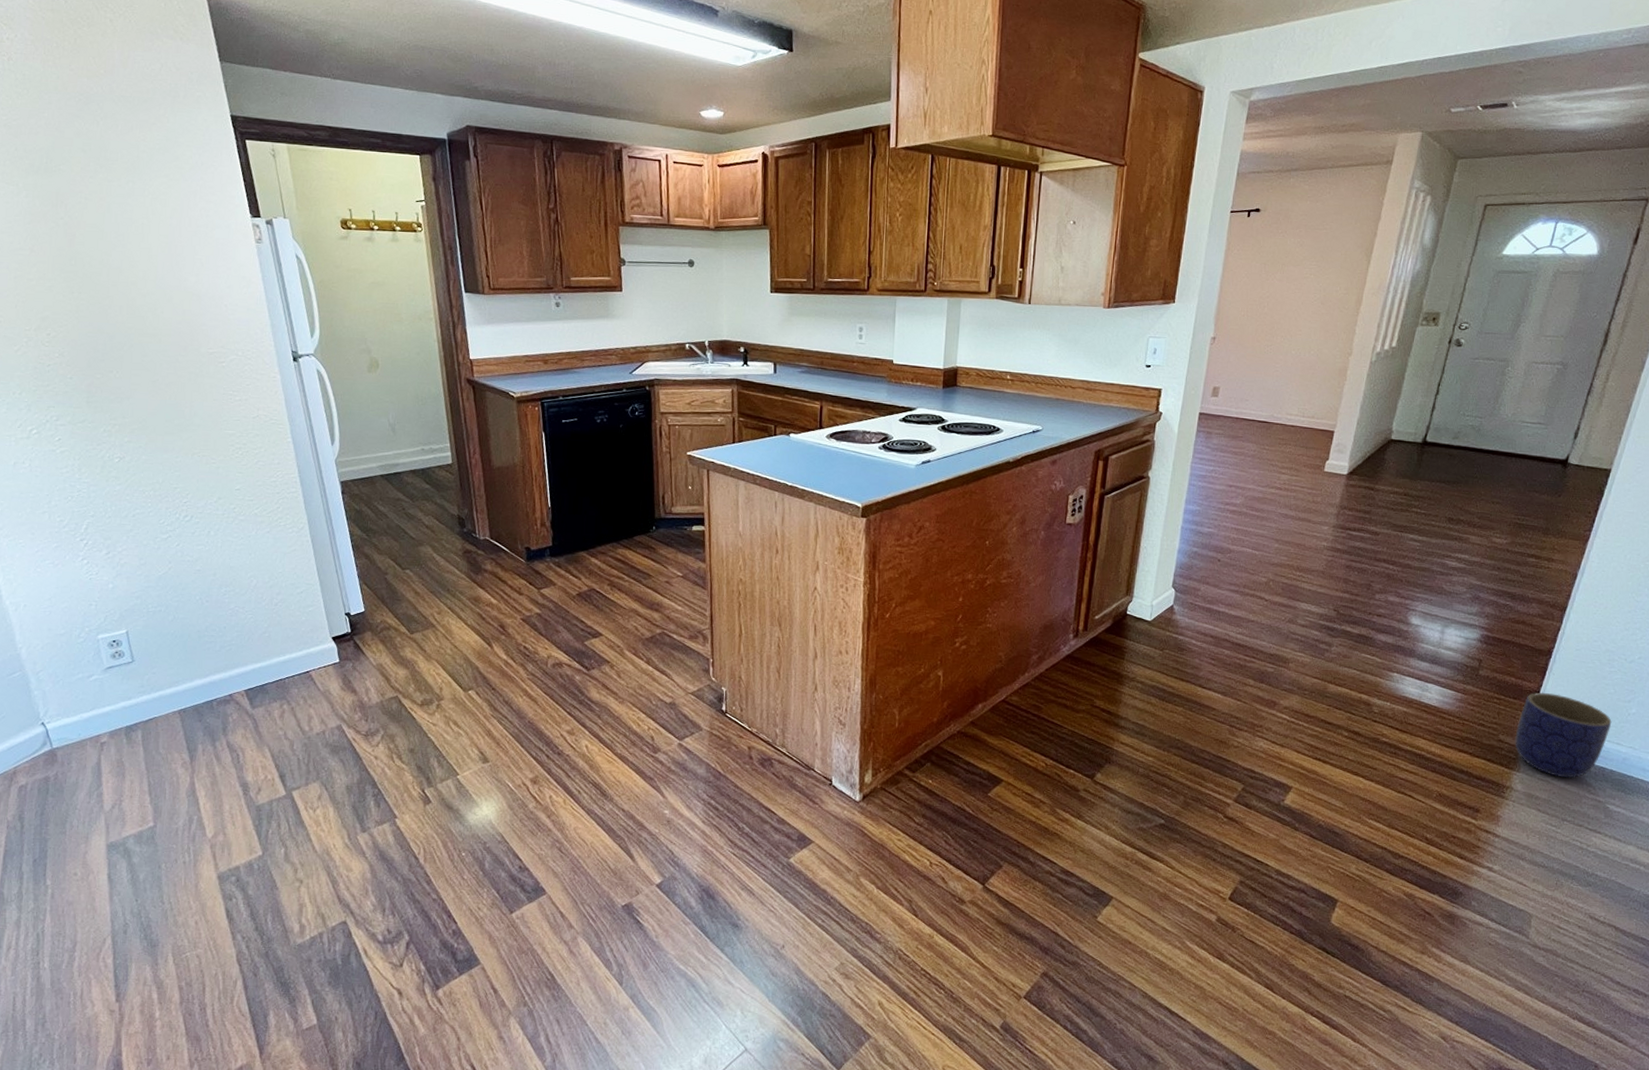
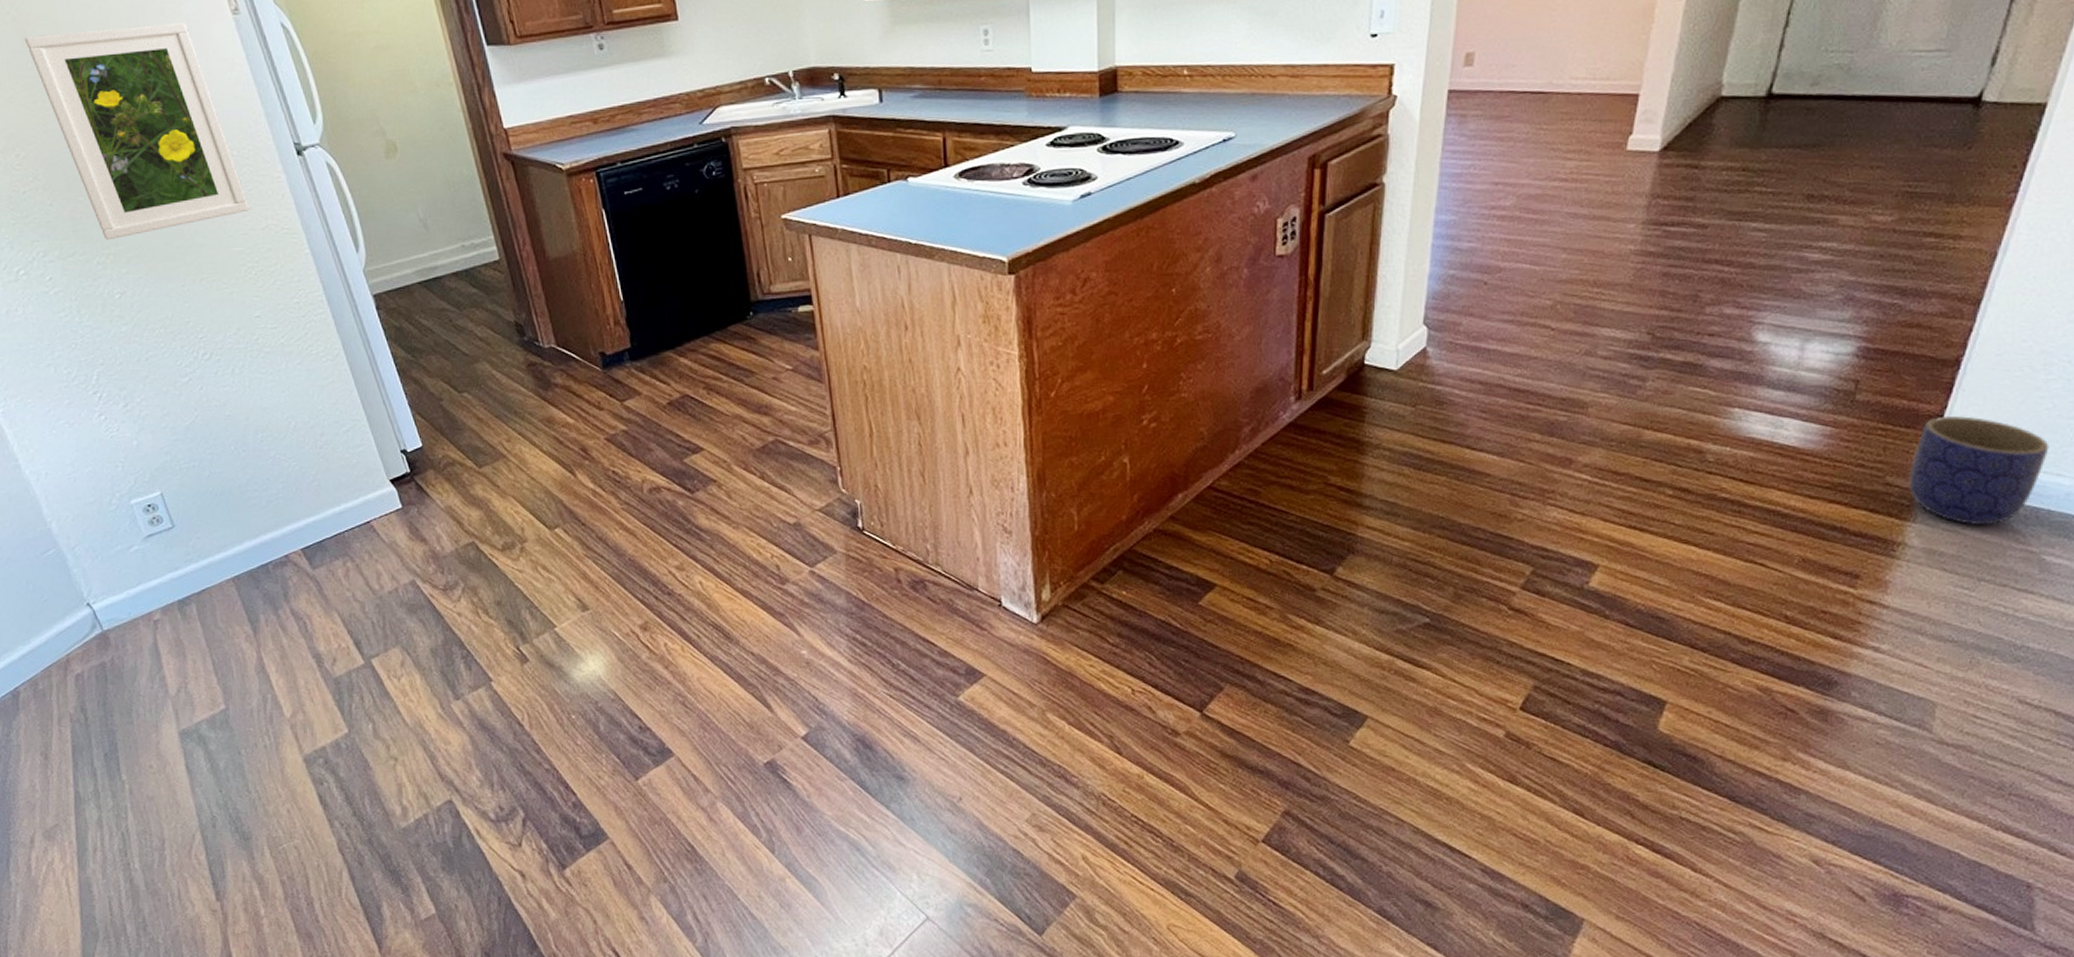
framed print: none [72,239,246,413] -> present [24,22,250,241]

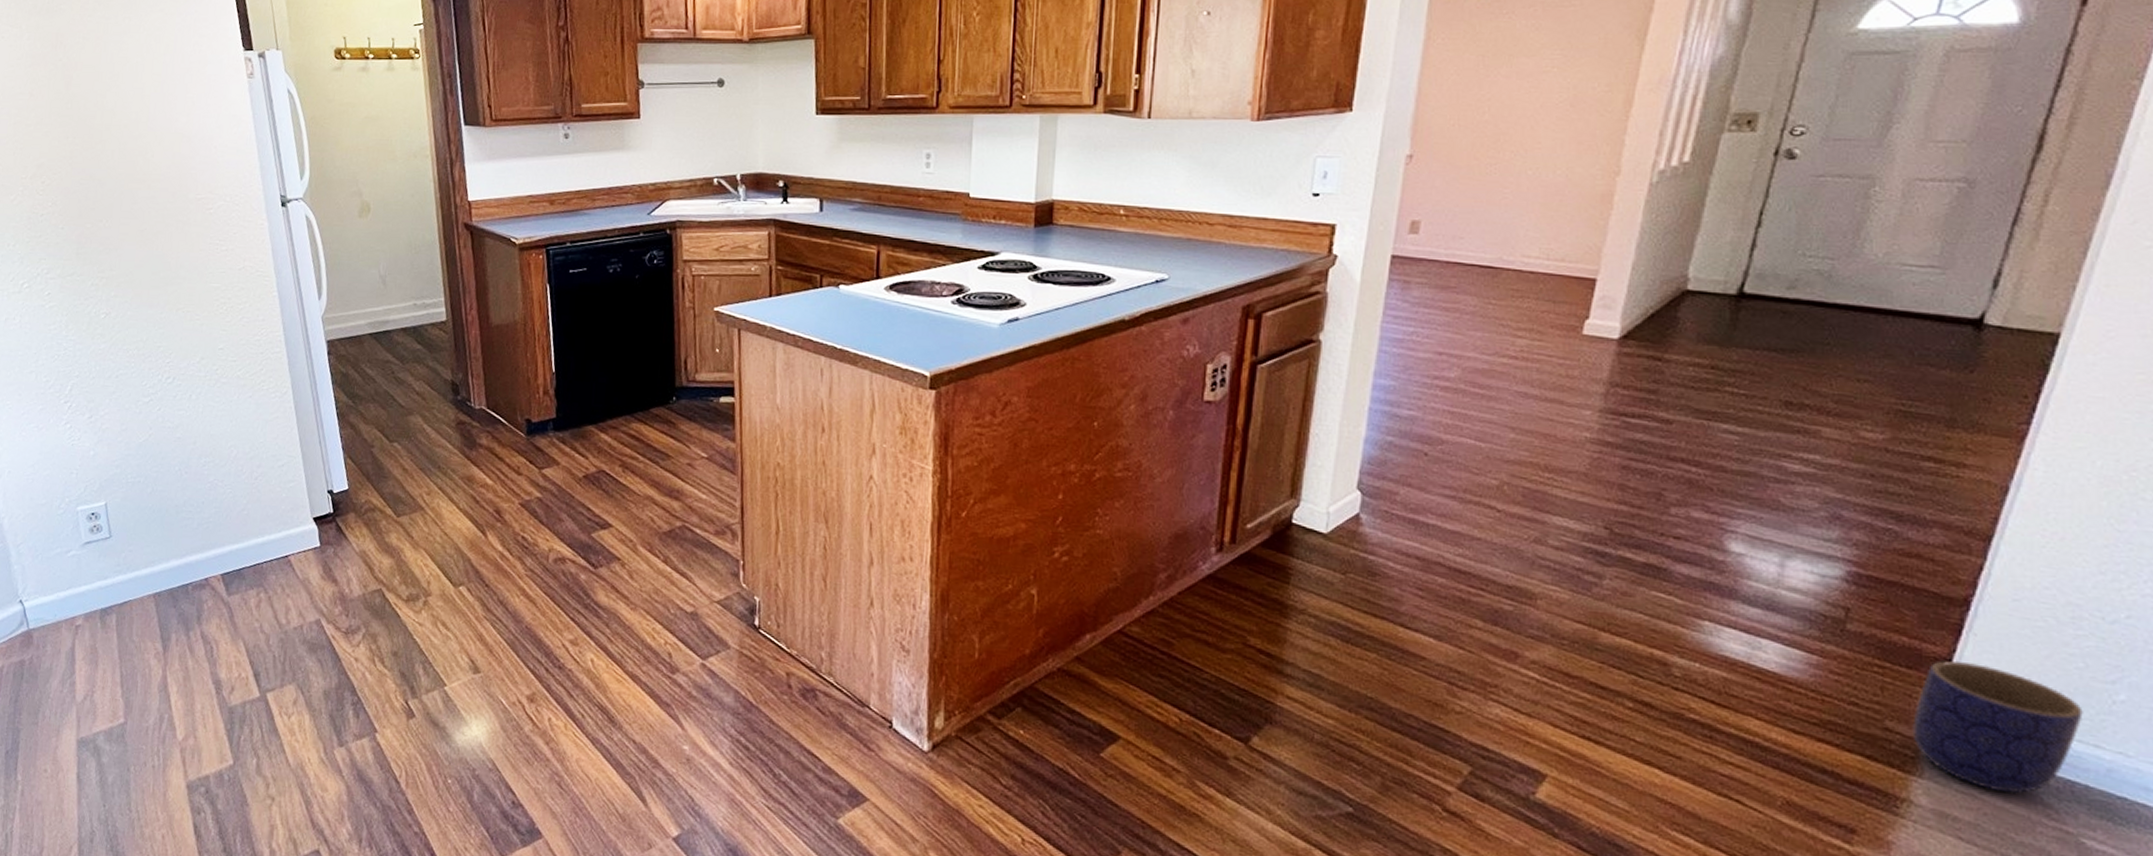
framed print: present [24,22,250,241] -> none [69,80,232,265]

